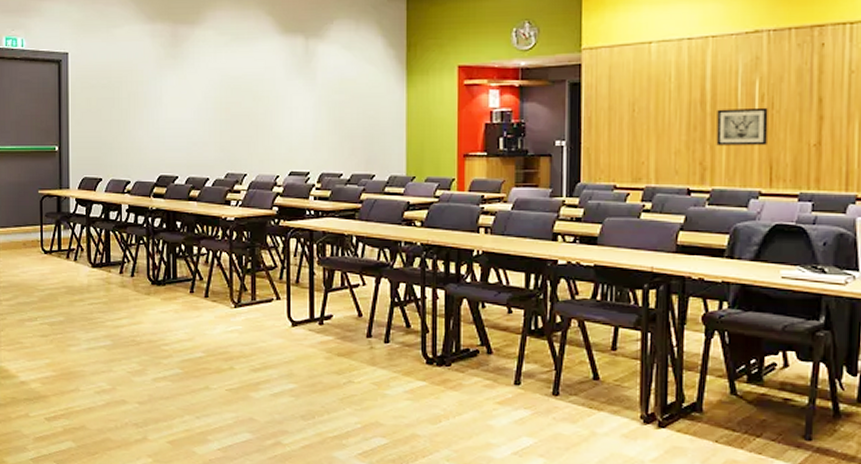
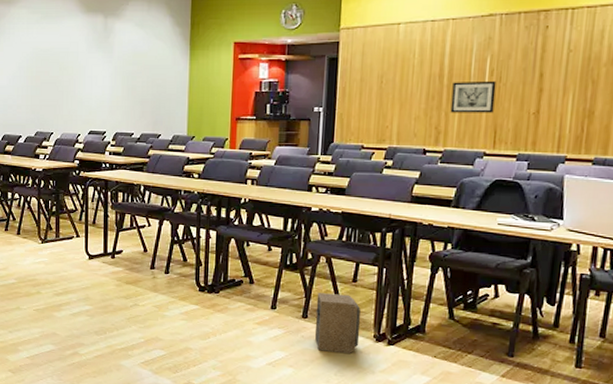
speaker: none [568,364,624,440] -> present [314,293,360,354]

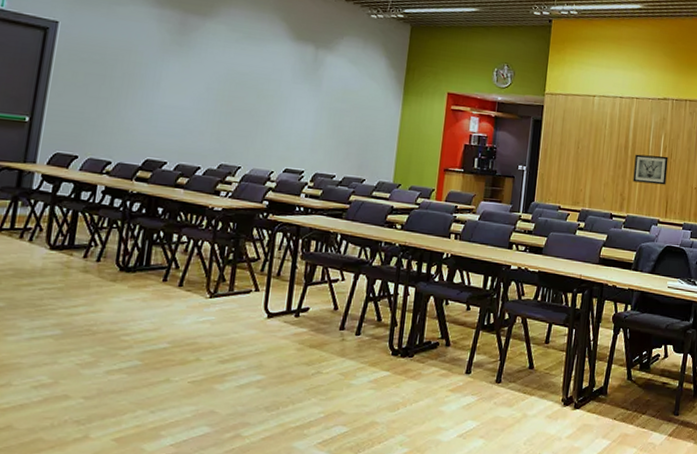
speaker: present [314,293,360,354] -> none [507,355,551,421]

